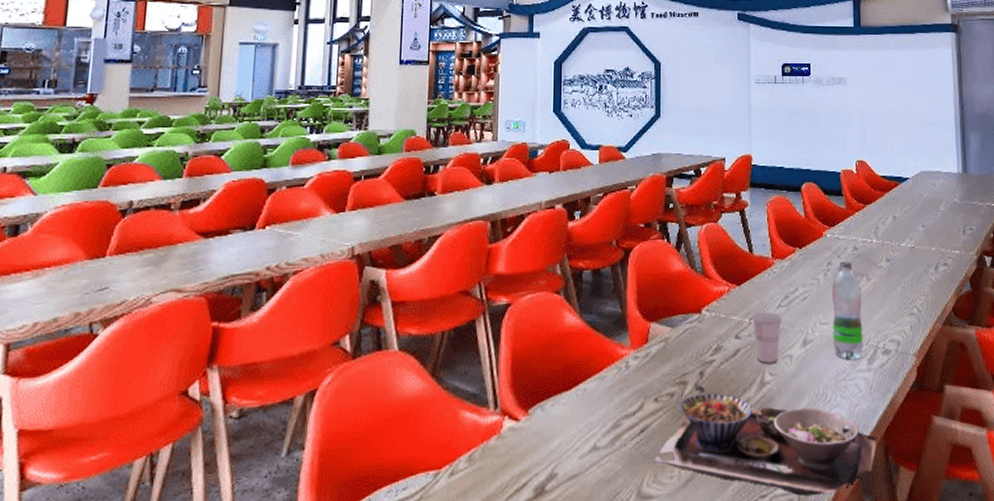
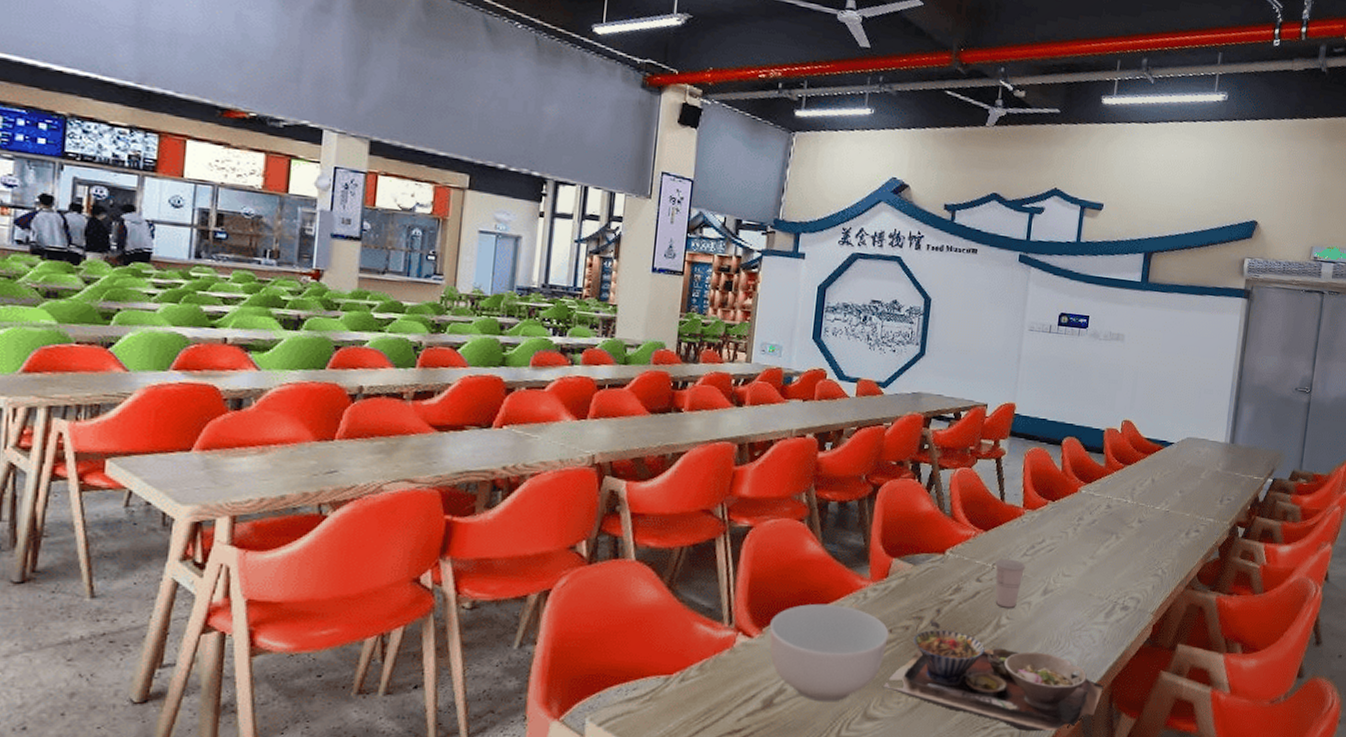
bowl: none [534,377,655,484] -> present [769,603,889,702]
bottle: present [831,261,863,360] -> none [1073,517,1109,612]

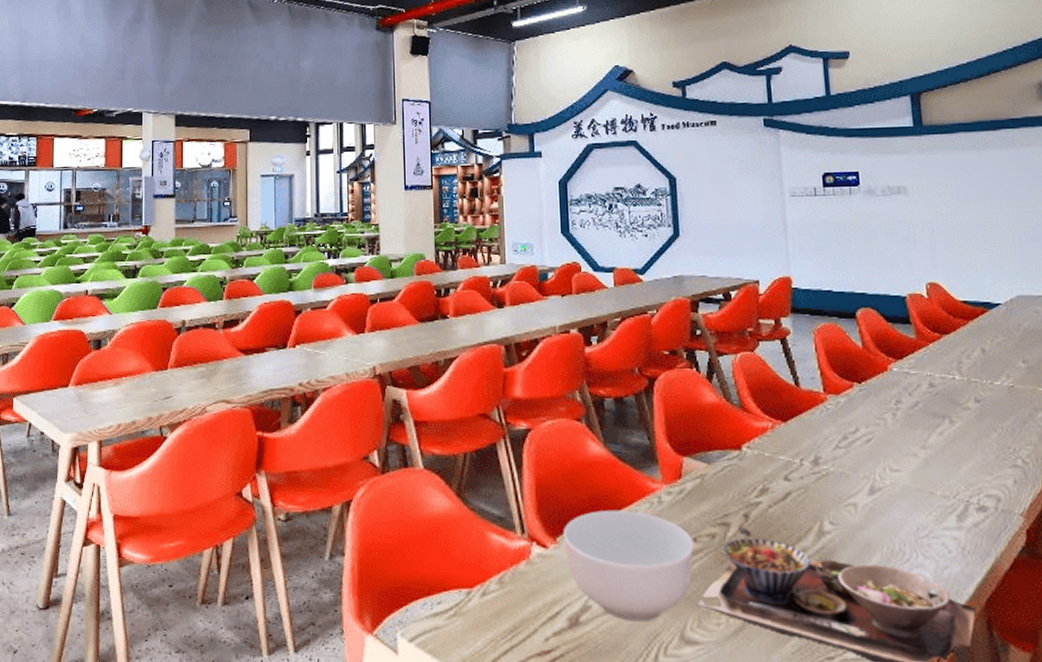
cup: present [994,558,1026,609] -> none [802,453,842,512]

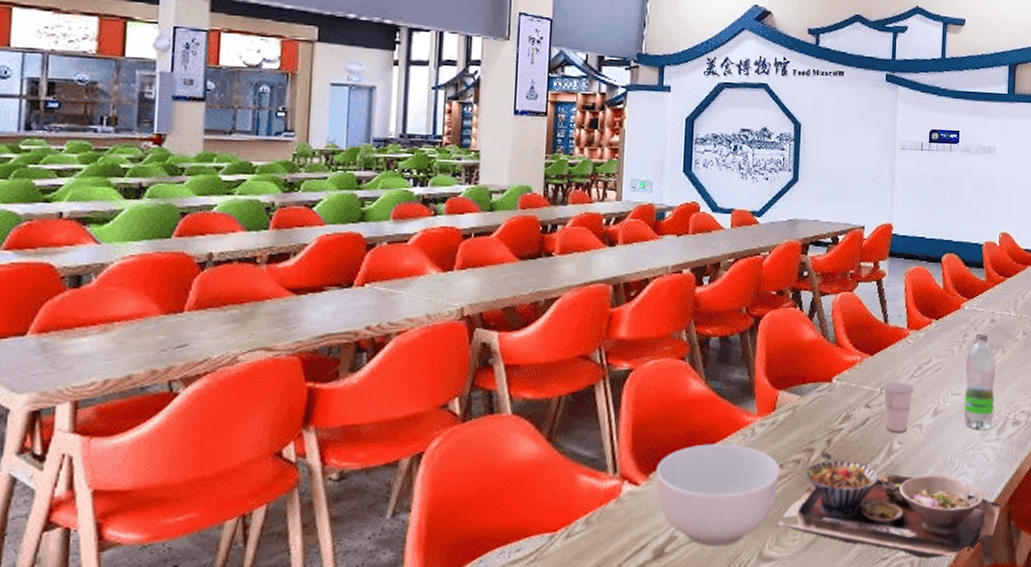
cup: none [802,453,842,512] -> present [882,382,914,434]
bottle: none [903,399,950,515] -> present [963,333,996,430]

